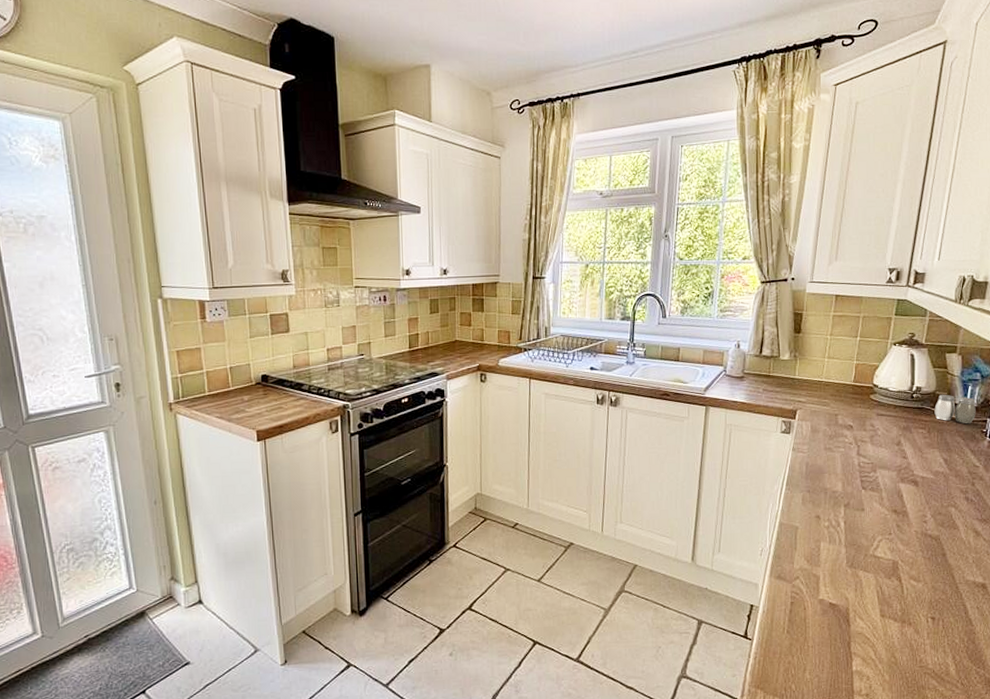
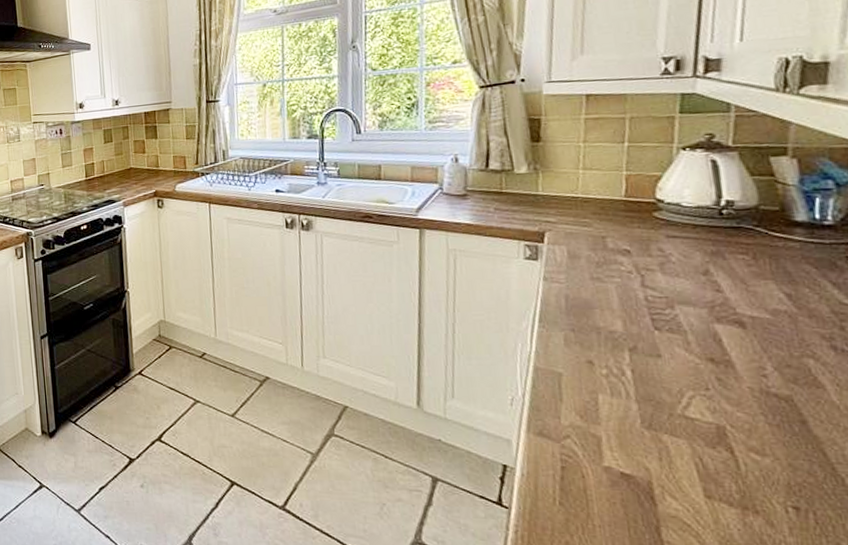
salt and pepper shaker: present [934,394,976,424] -> none [759,209,834,248]

